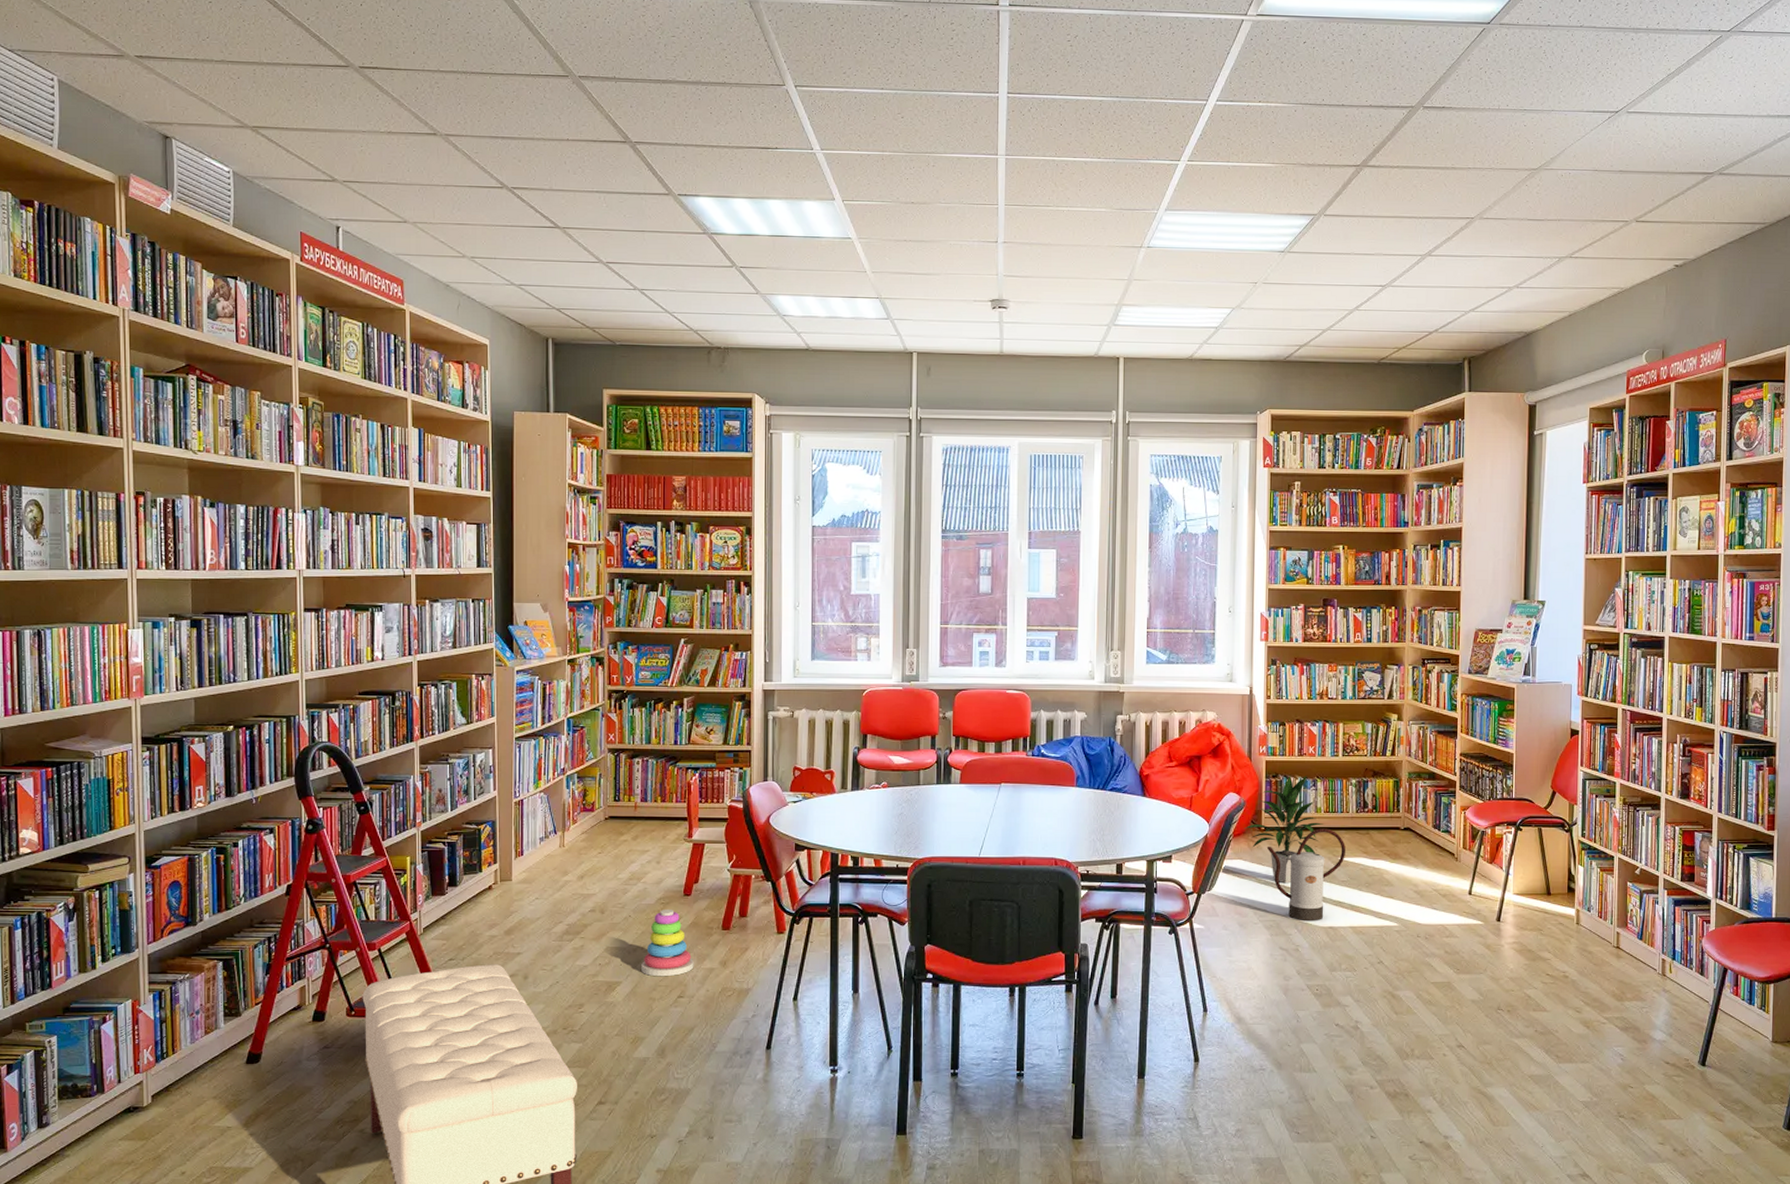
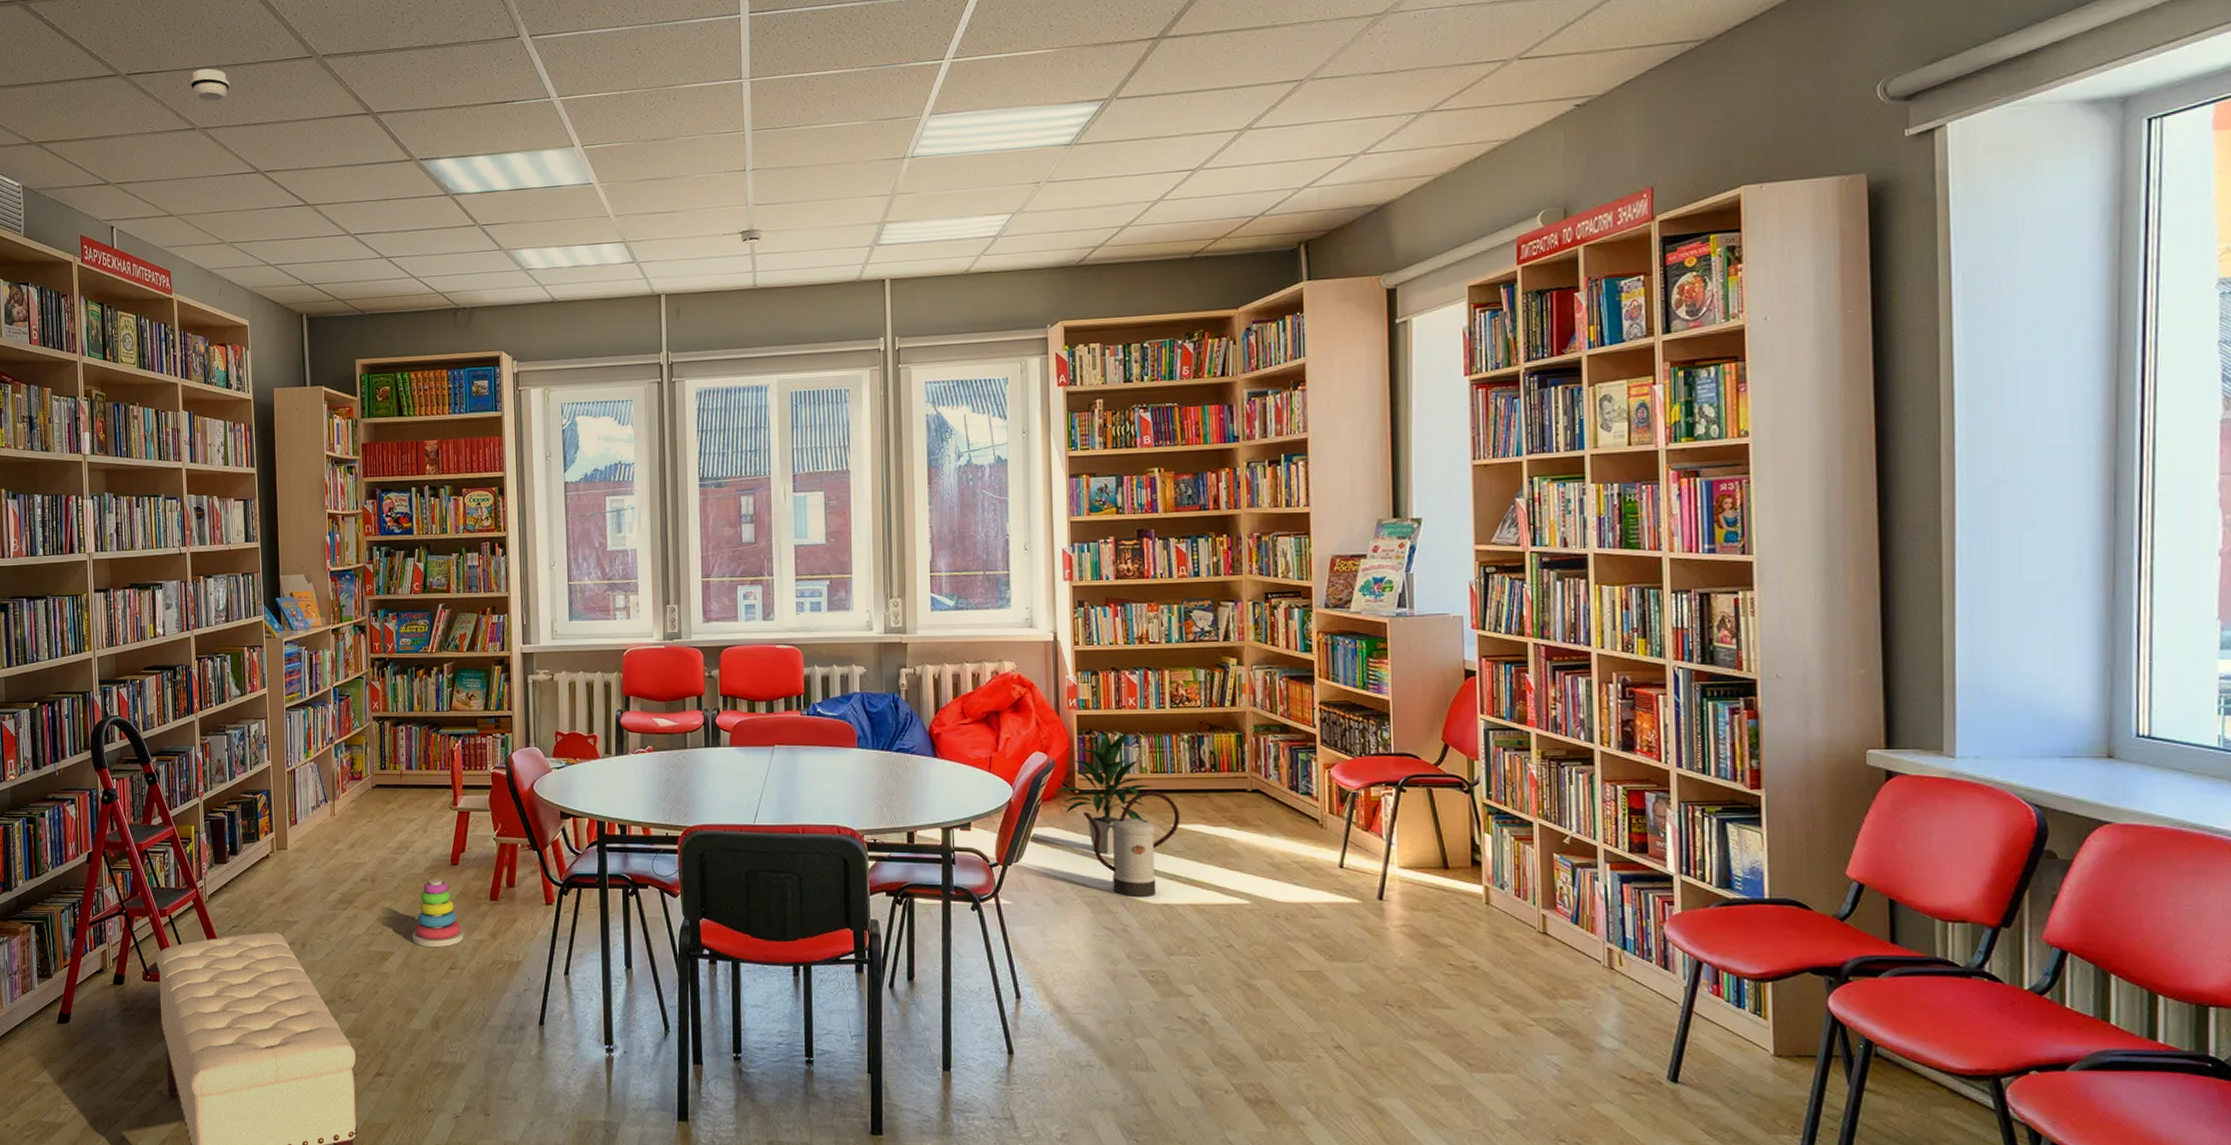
smoke detector: none [432,73,477,109] -> present [190,68,230,102]

